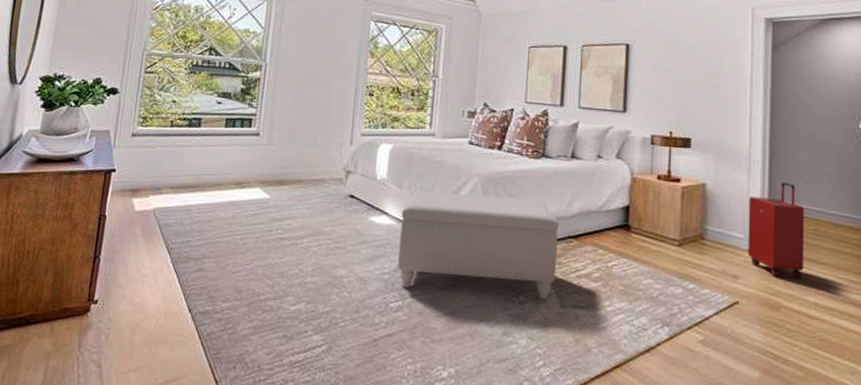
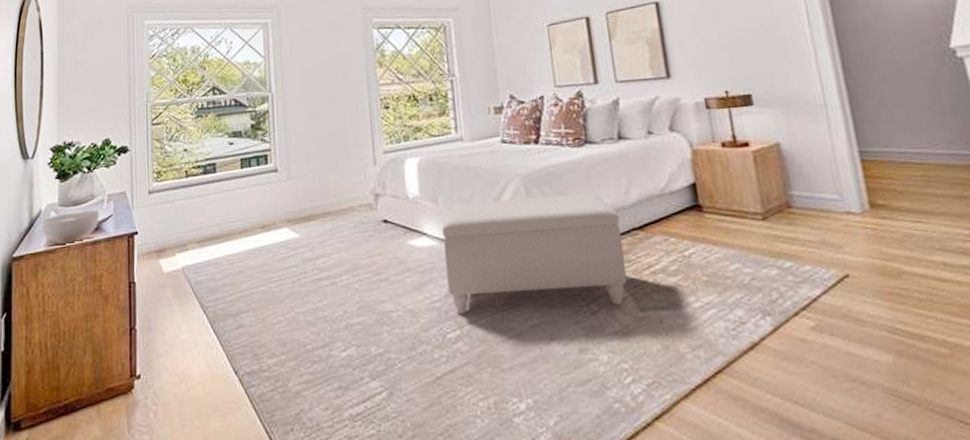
bowl: none [21,141,81,170] -> present [42,210,100,245]
suitcase: present [748,182,804,280] -> none [834,125,921,240]

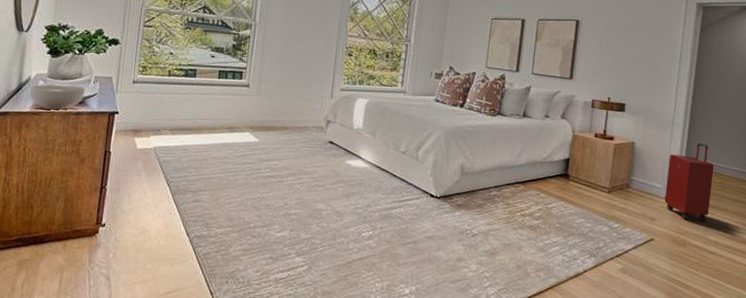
ottoman: present [441,193,627,315] -> none [370,140,509,233]
suitcase: none [834,125,921,240] -> present [664,143,714,223]

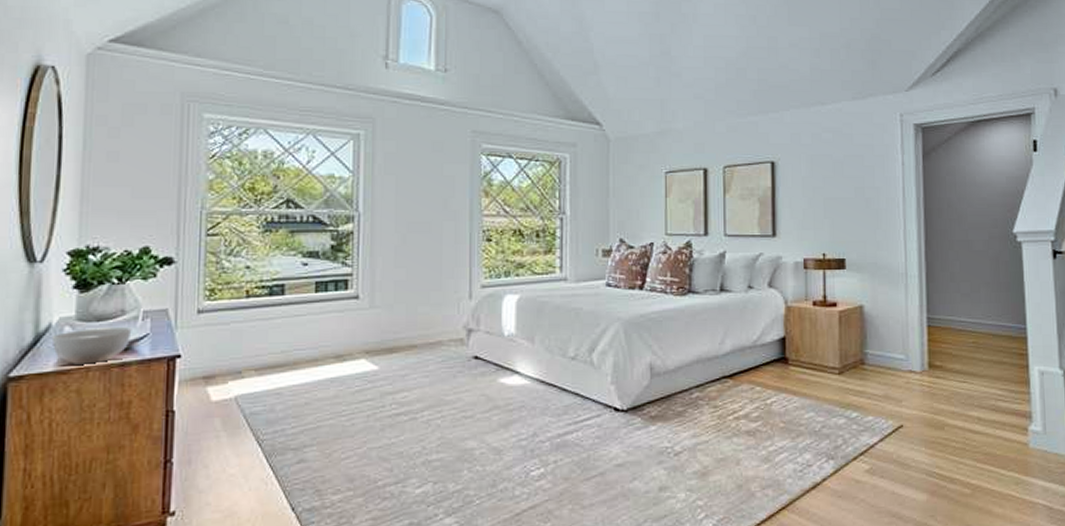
suitcase: present [664,143,714,223] -> none [907,296,965,396]

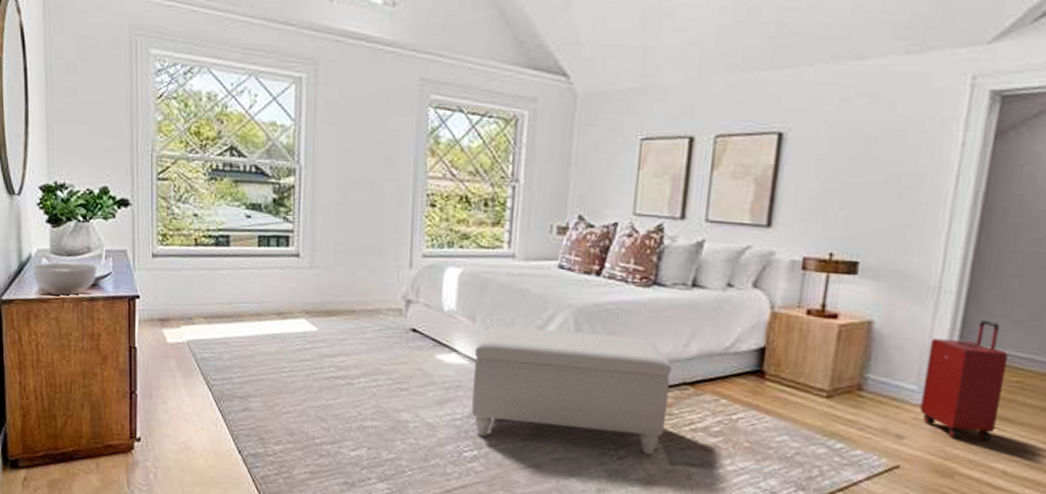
ottoman: none [535,341,713,453] -> present [471,325,672,454]
suitcase: none [907,296,965,396] -> present [919,320,1008,443]

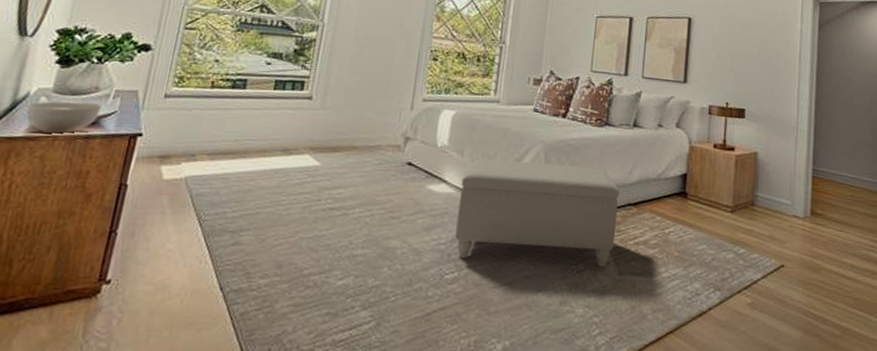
suitcase: present [919,320,1008,443] -> none [793,151,843,243]

